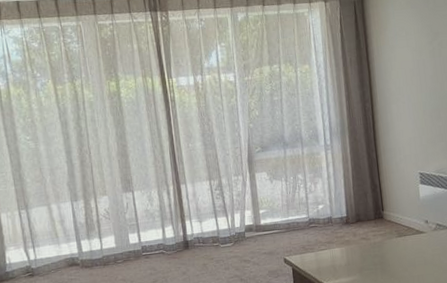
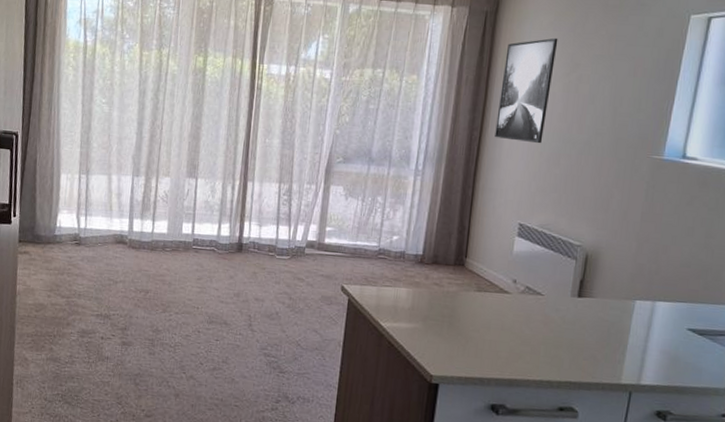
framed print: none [378,14,423,106] -> present [495,37,558,144]

